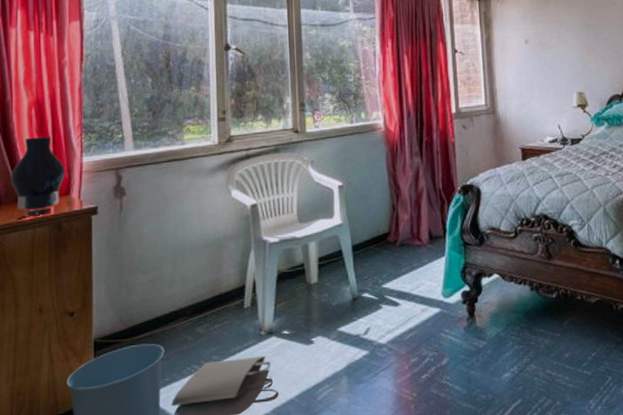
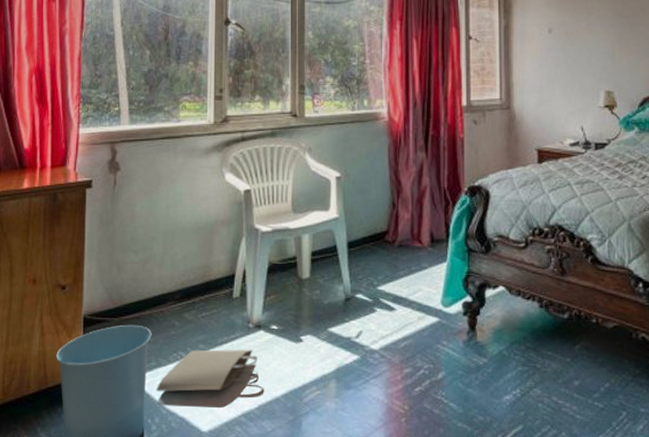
vase: present [11,136,65,217] -> none [10,105,62,185]

